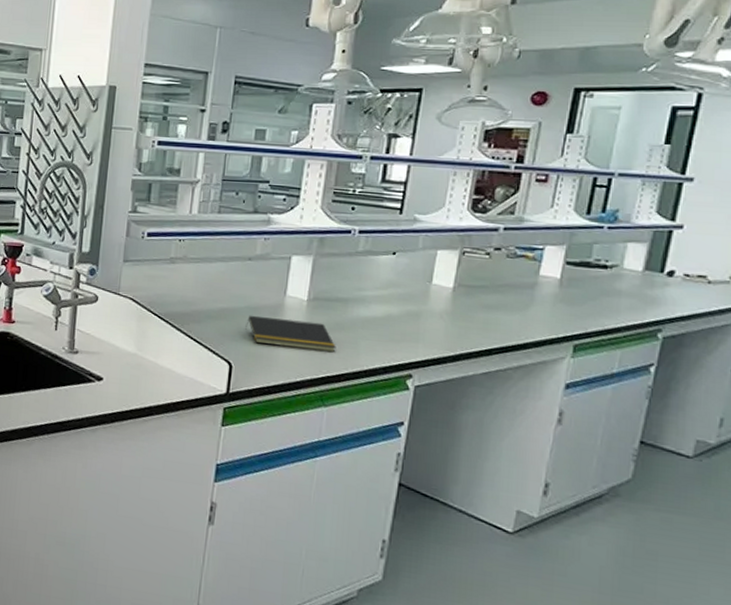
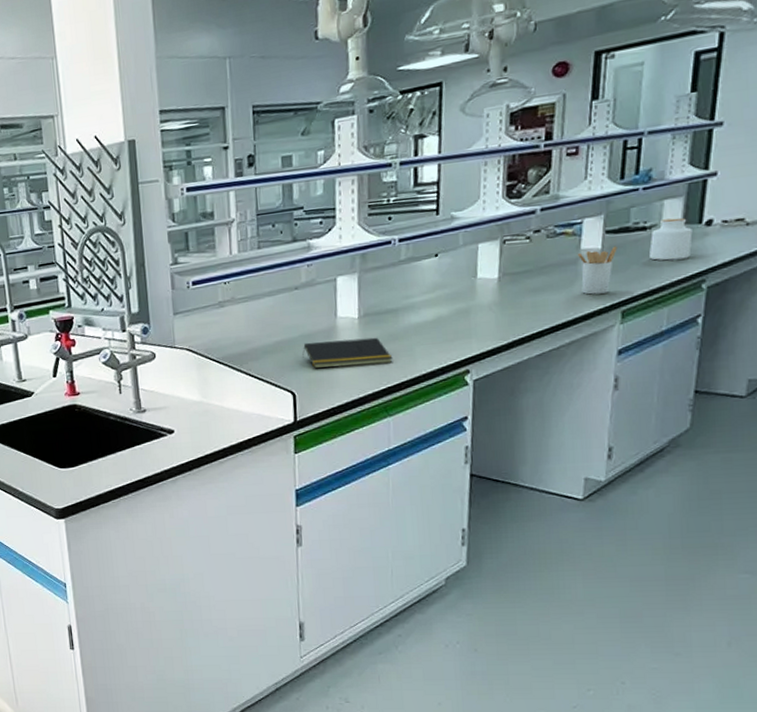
utensil holder: none [535,278,576,324] -> present [577,246,617,295]
jar: none [608,261,653,305] -> present [649,217,693,261]

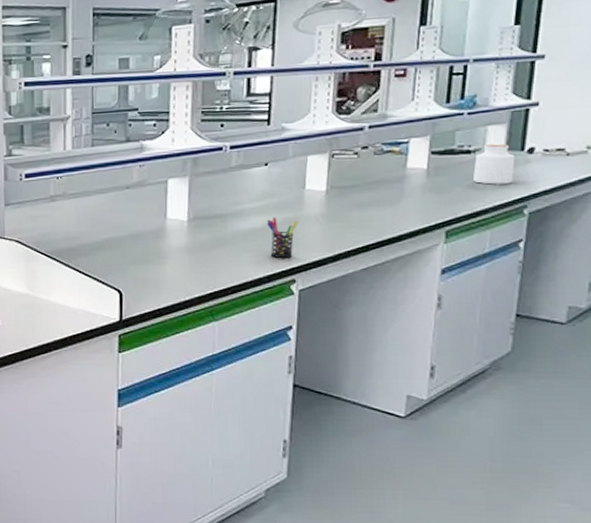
notepad: present [302,337,393,369] -> none [131,241,220,269]
pen holder: none [439,308,471,350] -> present [267,217,299,259]
utensil holder: present [577,246,617,295] -> none [403,167,442,213]

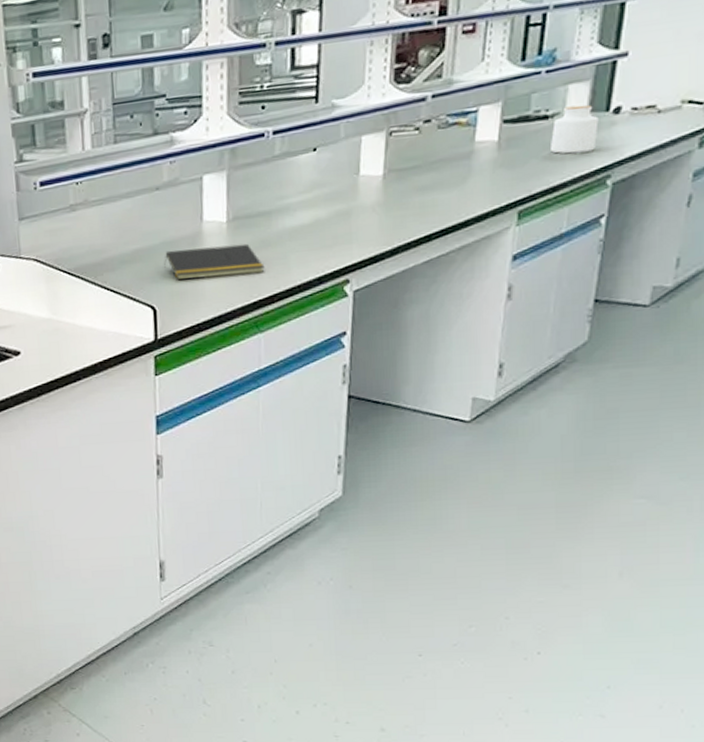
notepad: none [131,241,220,269] -> present [164,243,265,281]
pen holder: present [267,217,299,259] -> none [317,210,352,257]

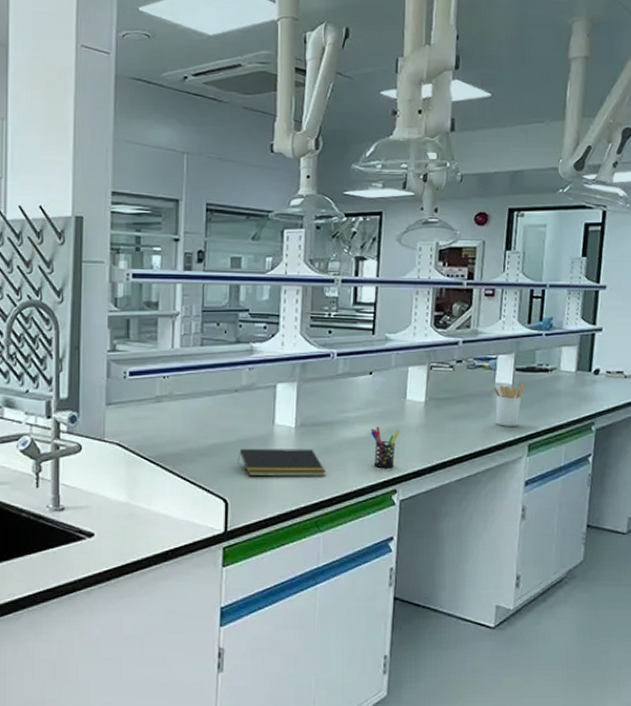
pen holder: none [317,210,352,257] -> present [371,426,400,469]
utensil holder: none [471,137,515,193] -> present [492,383,525,426]
jar: present [551,104,599,154] -> none [551,364,584,402]

